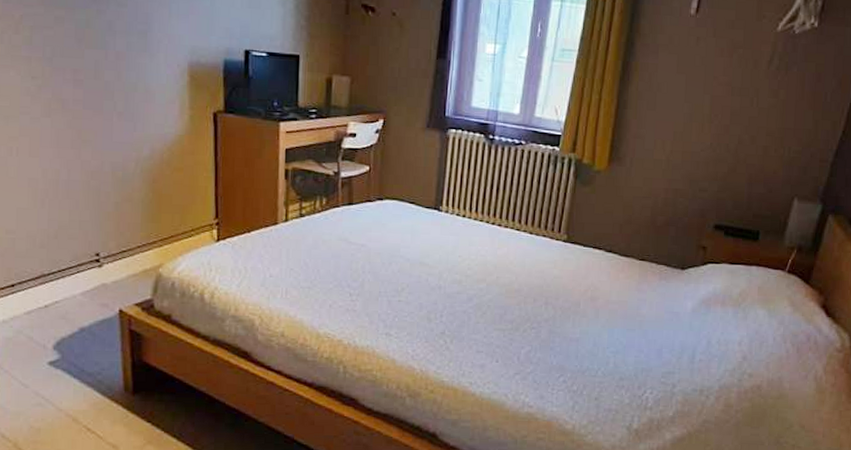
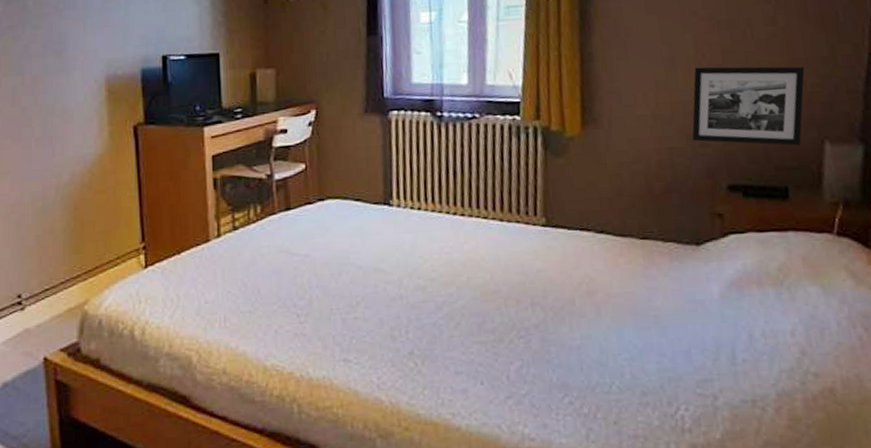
picture frame: none [694,125,792,199] -> present [692,66,805,146]

